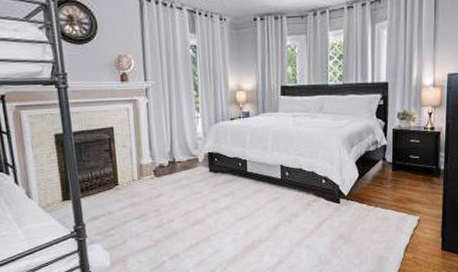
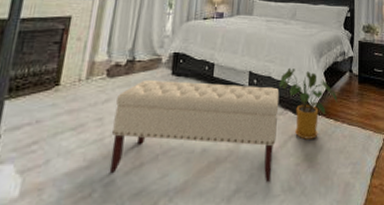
bench: none [167,176,312,257] -> present [109,79,280,183]
house plant: none [310,159,370,222] -> present [279,67,338,140]

